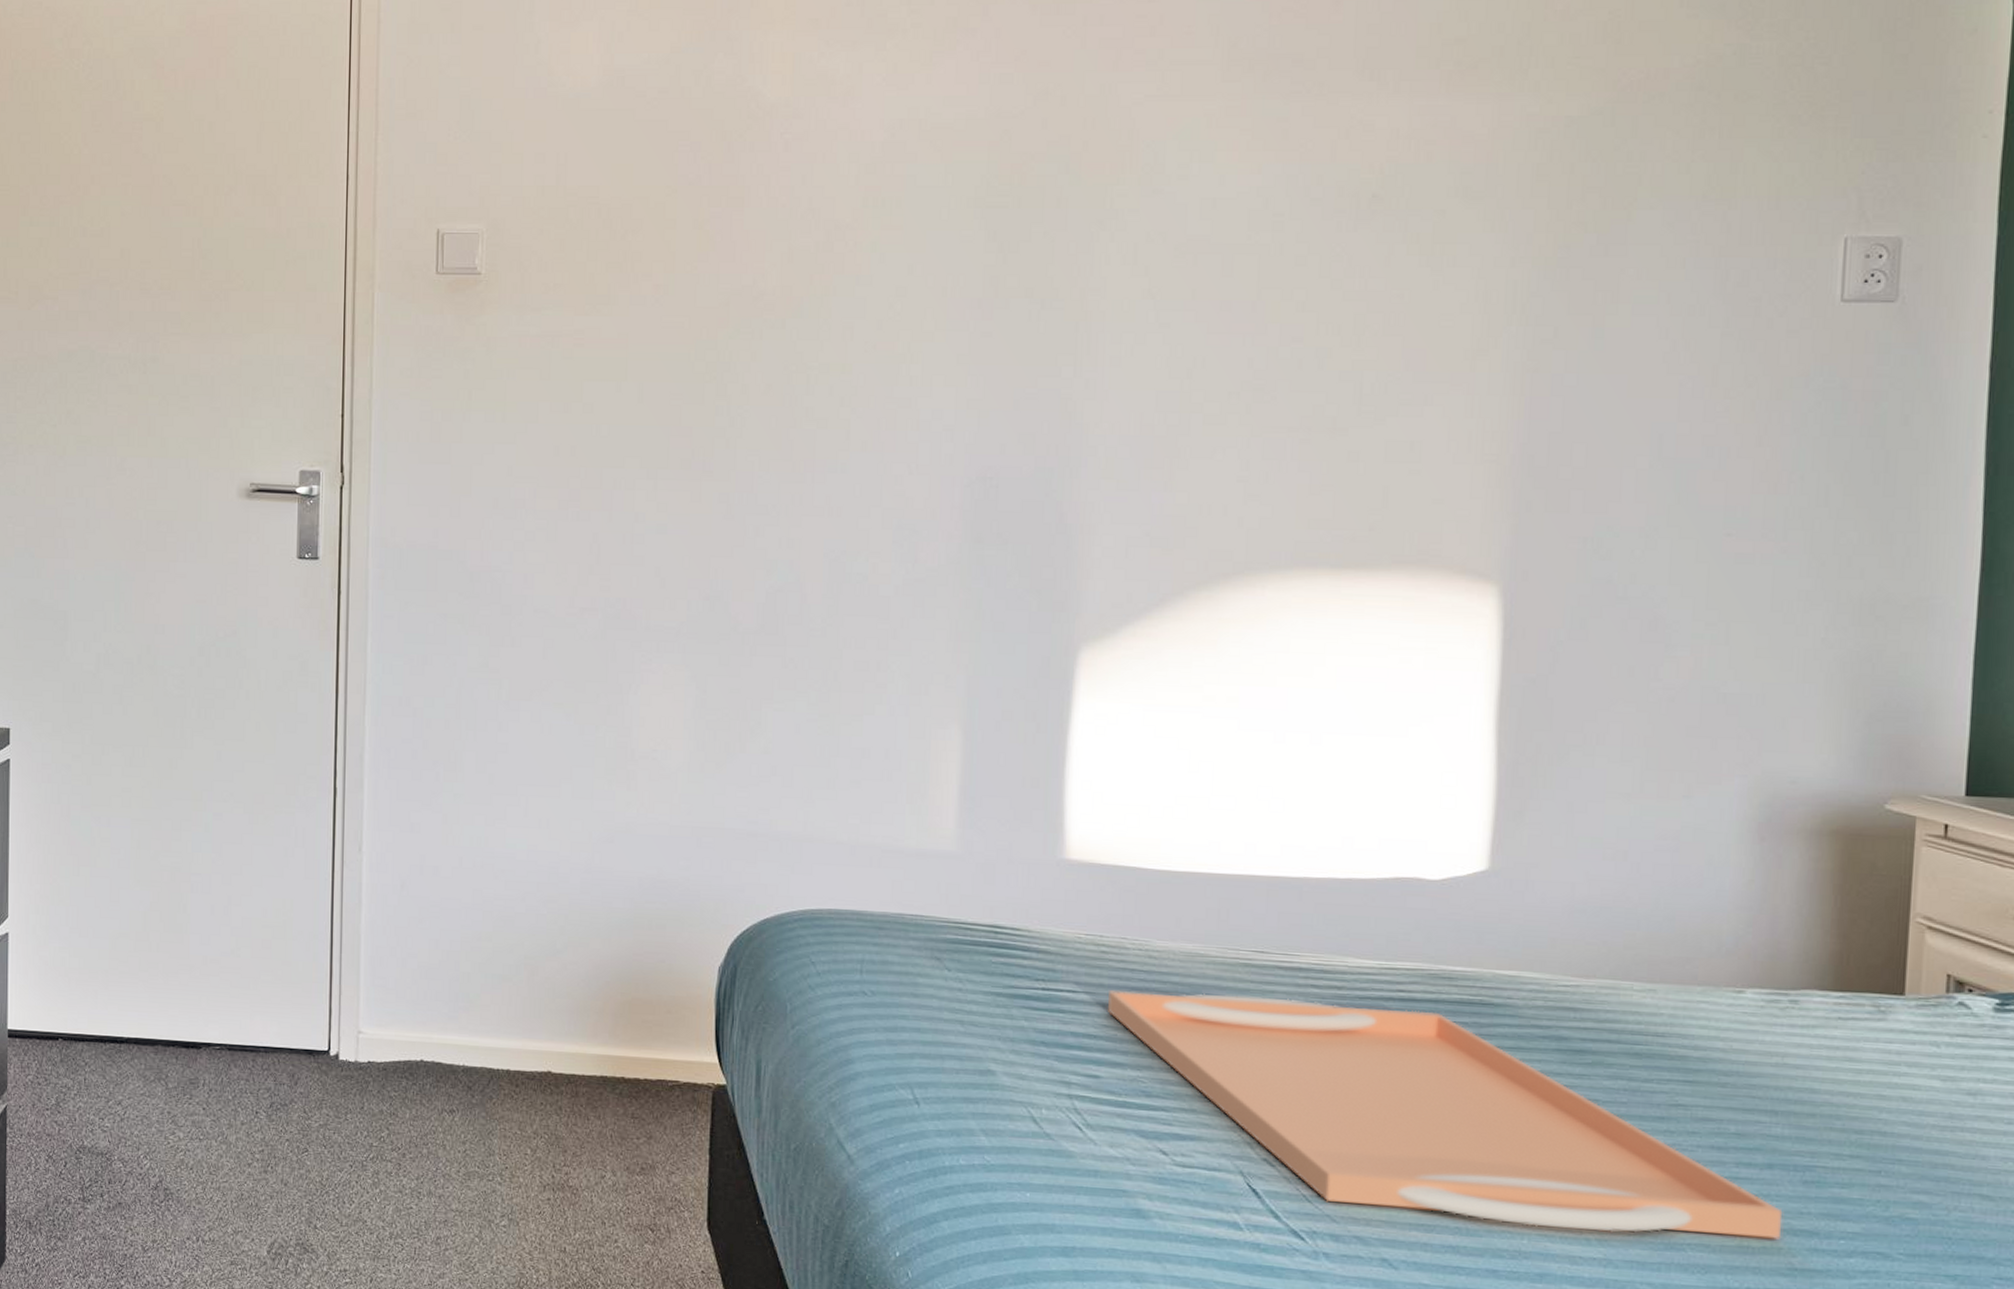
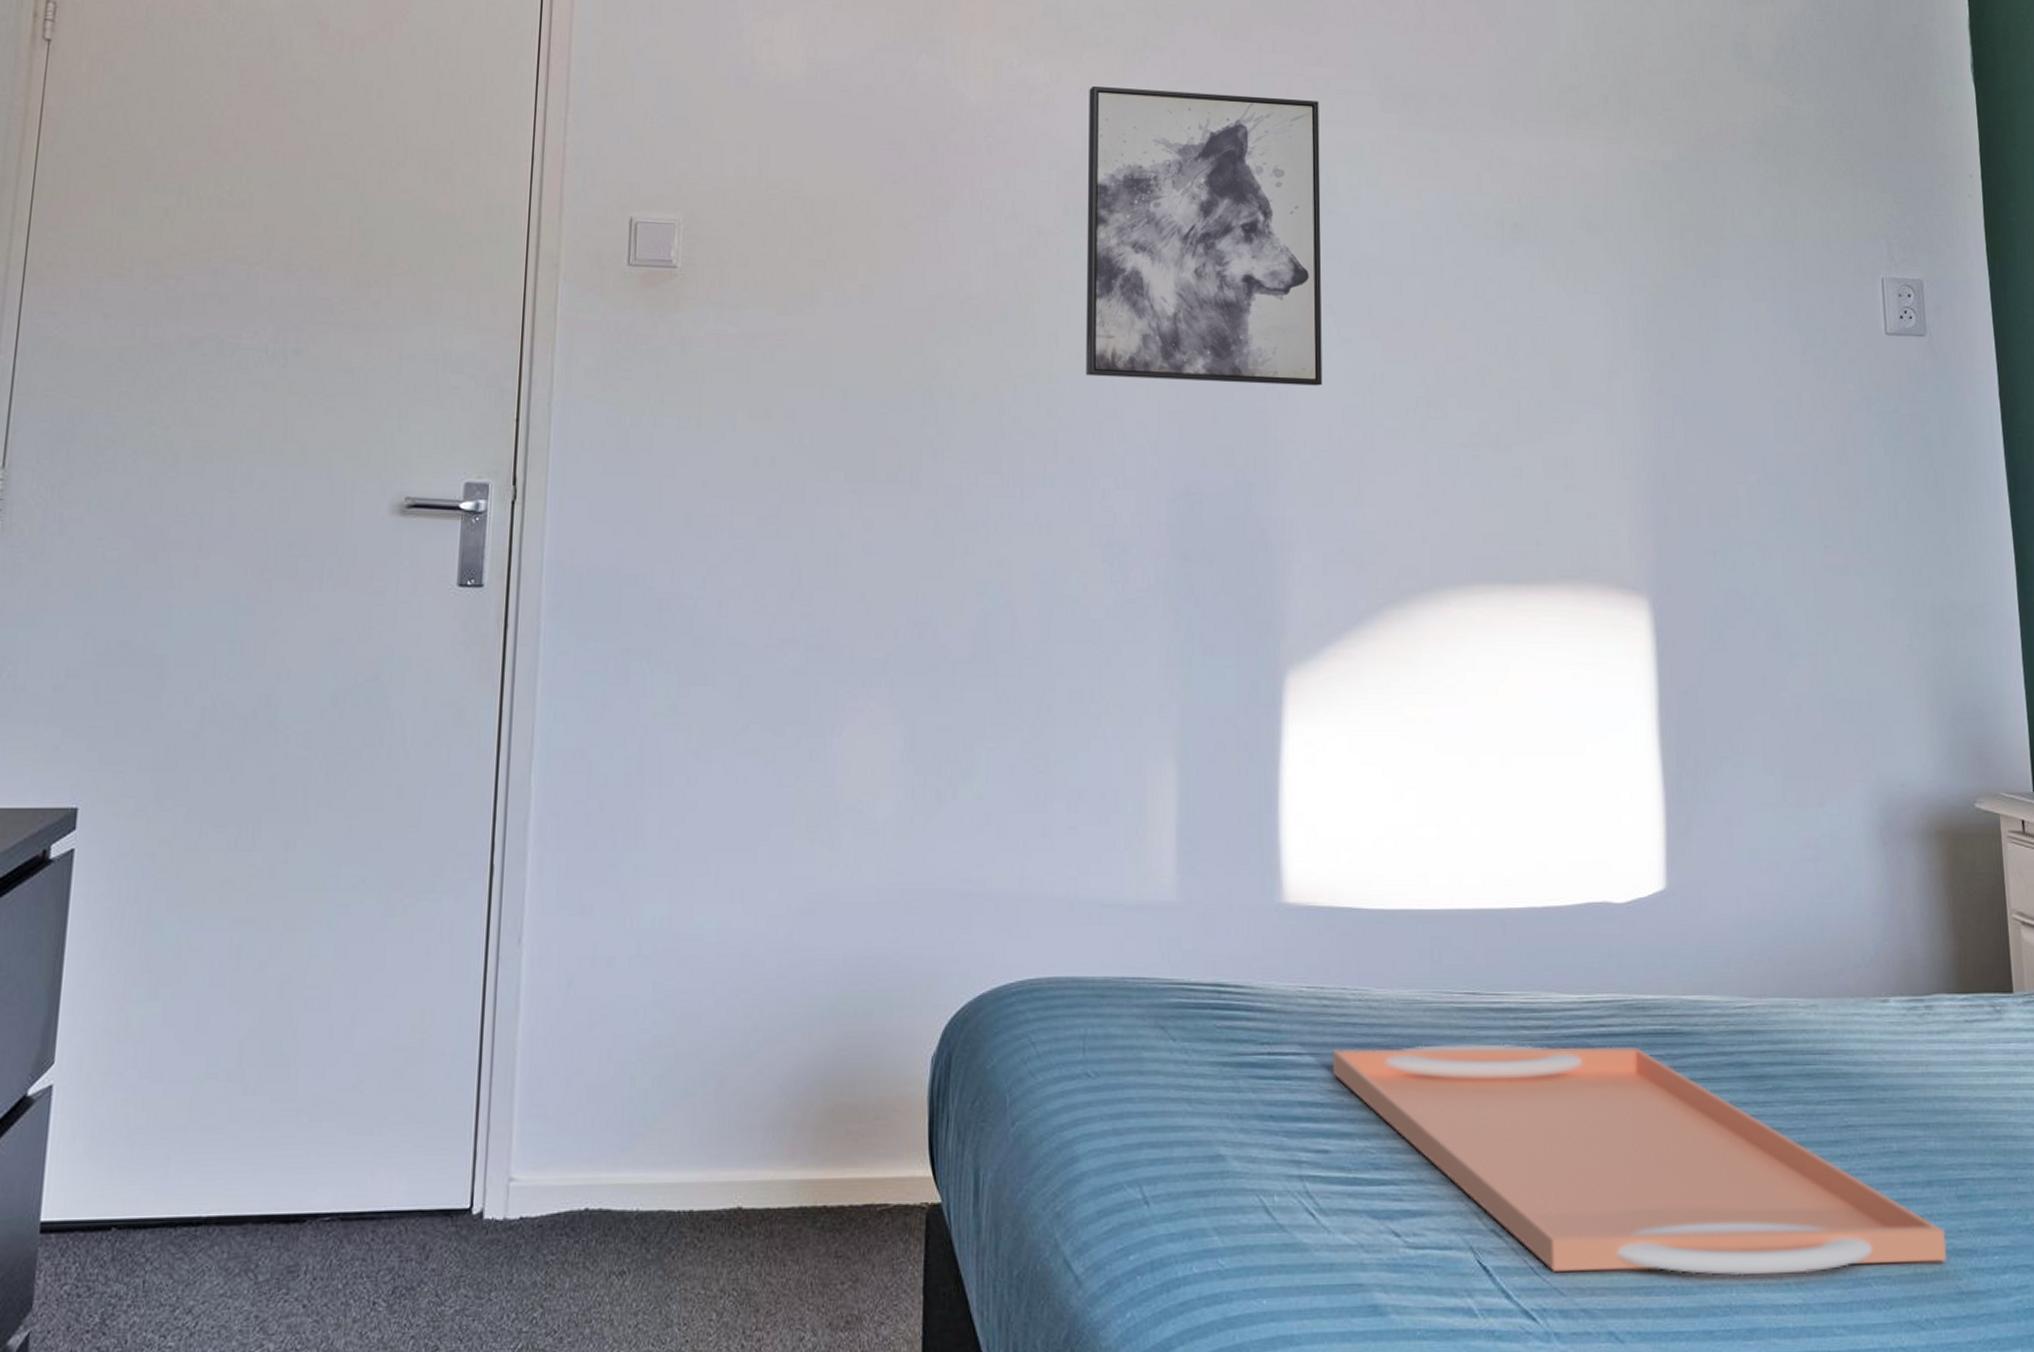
wall art: none [881,73,1150,372] -> present [1086,86,1323,386]

